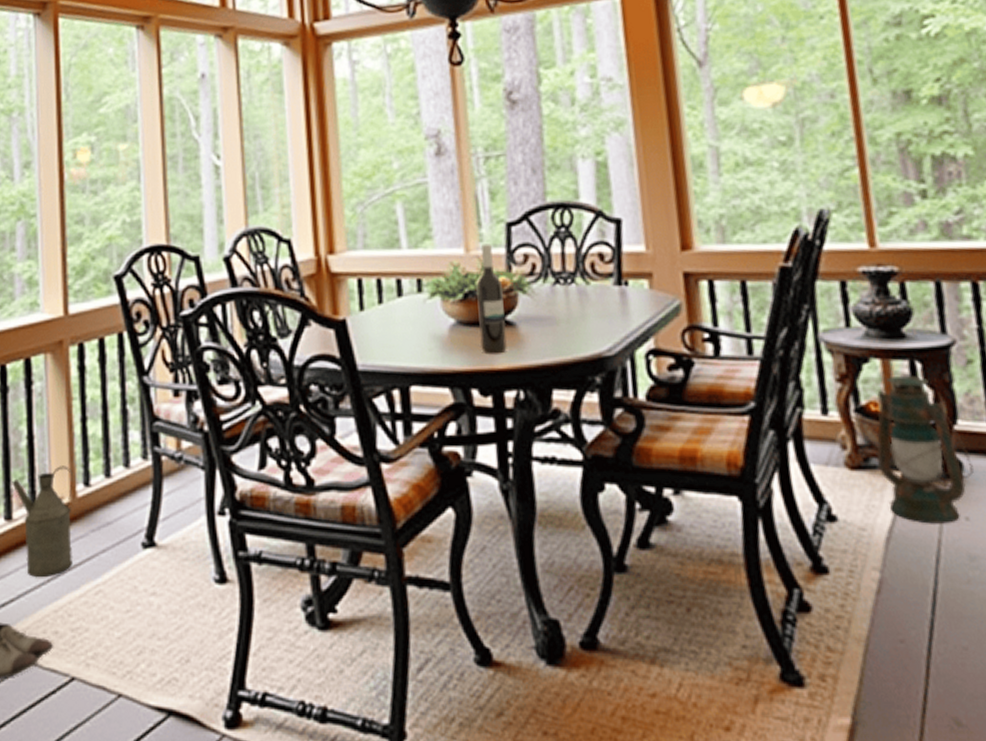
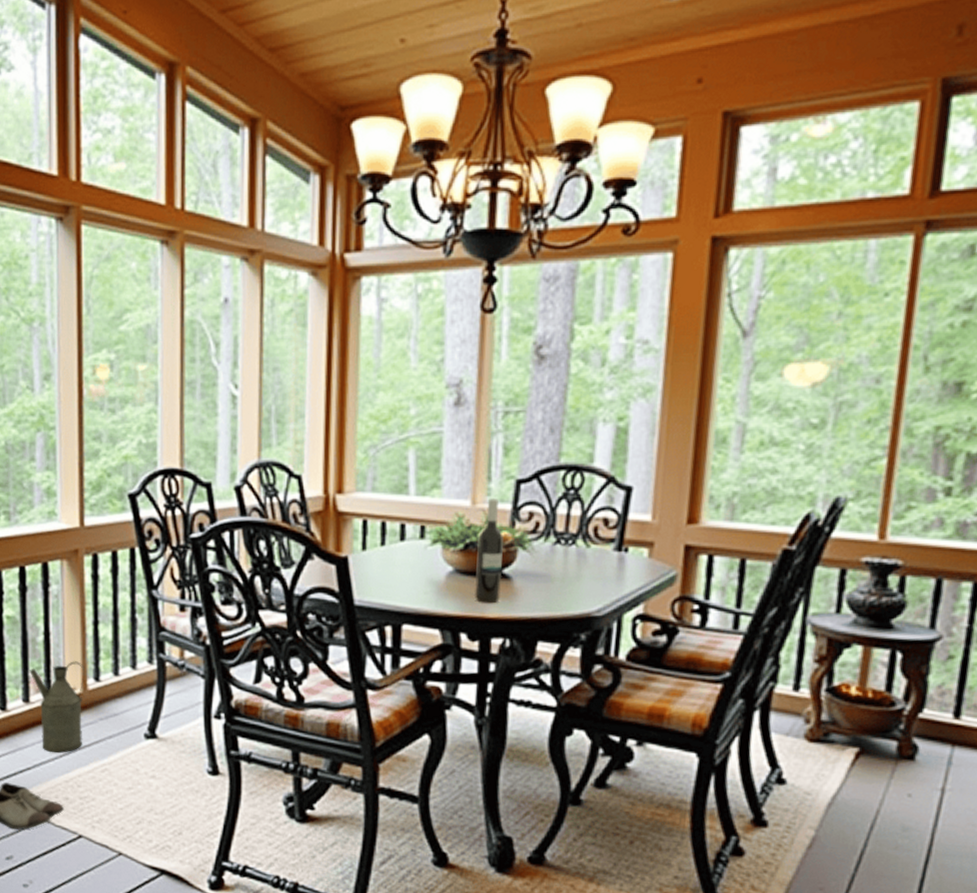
lantern: present [876,374,974,524] -> none [836,662,928,797]

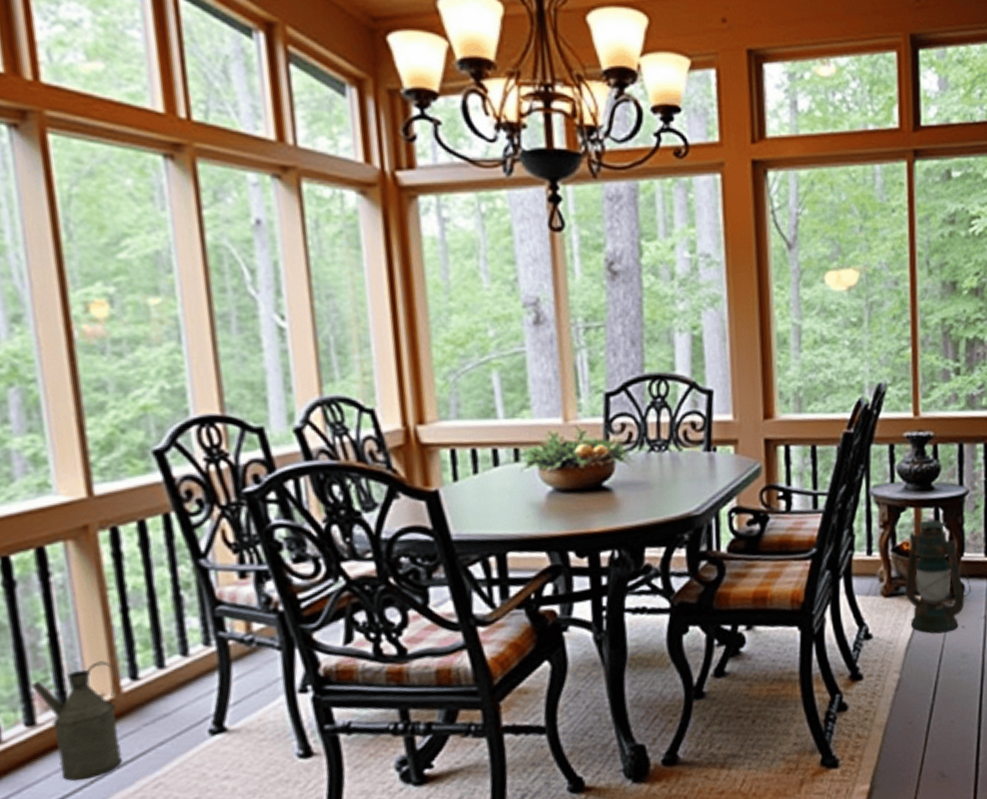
wine bottle: present [475,498,504,603] -> none [574,413,603,518]
lantern: none [836,662,928,797] -> present [904,519,971,634]

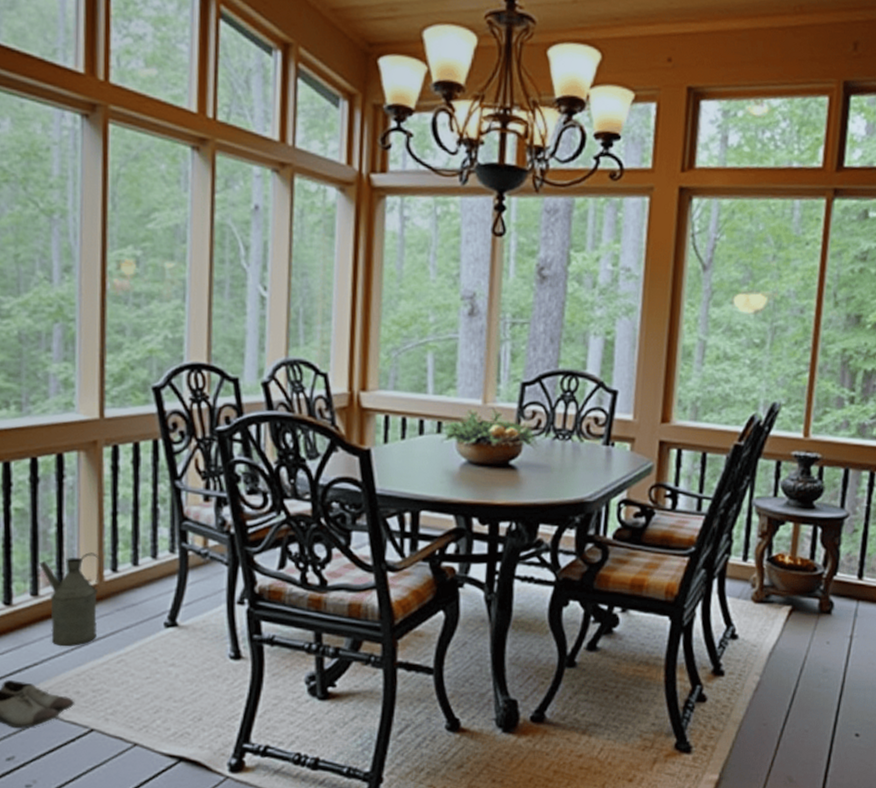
lantern: present [904,519,971,634] -> none [774,536,841,645]

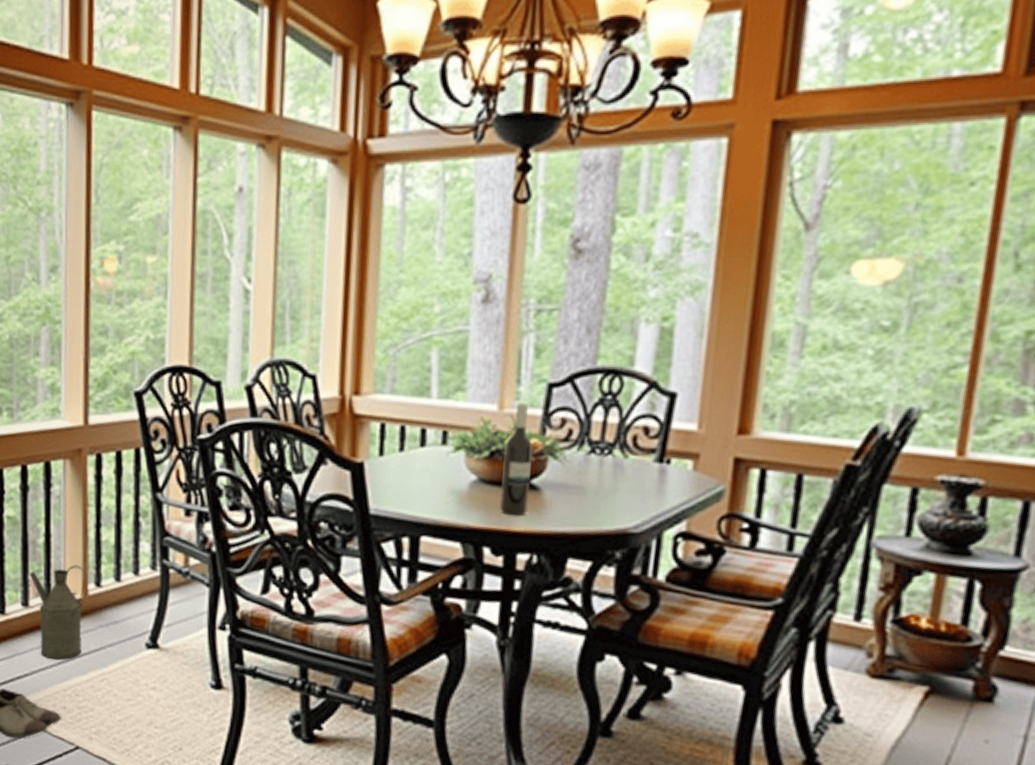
wine bottle: none [485,398,511,490] -> present [500,403,533,515]

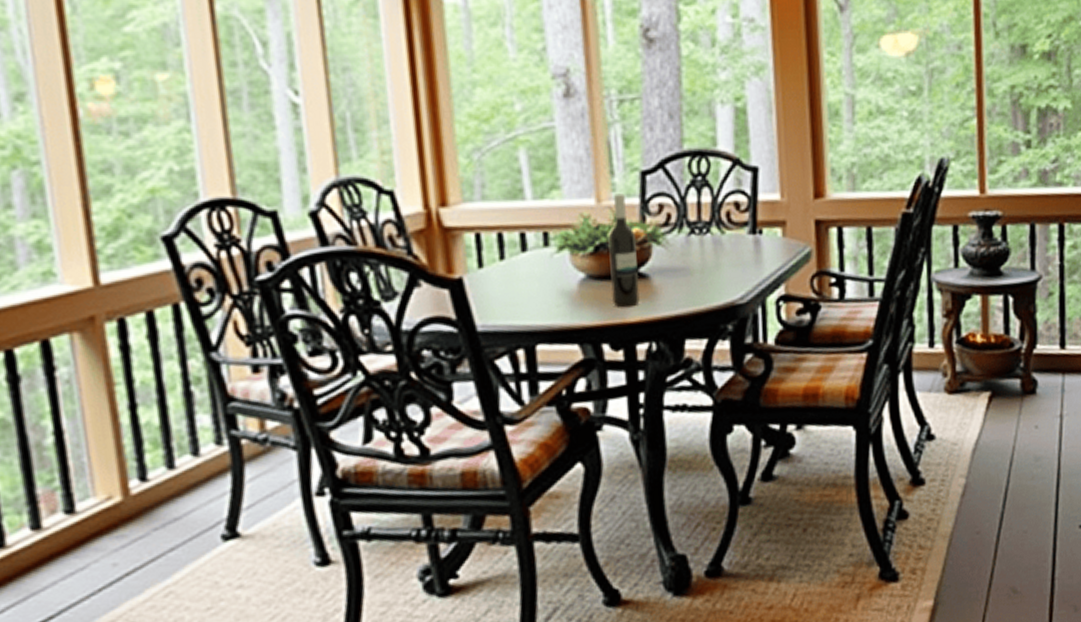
watering can: present [29,565,86,660] -> none [37,461,132,589]

